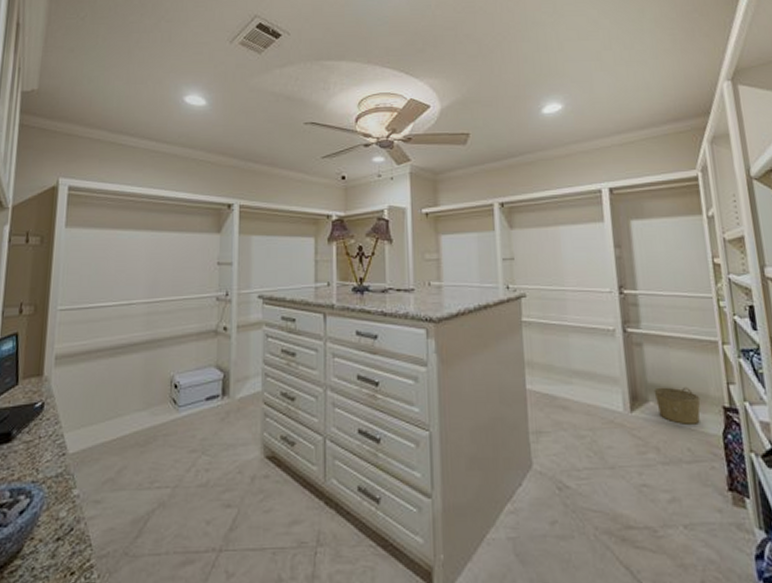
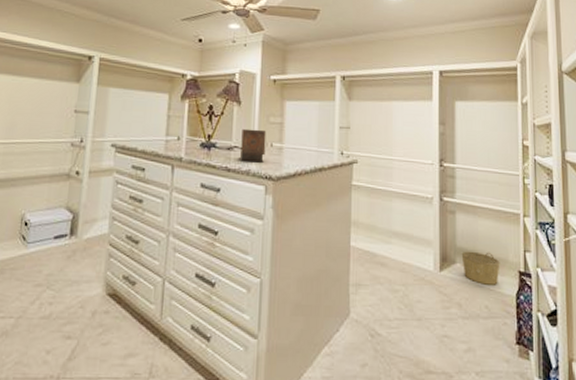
jewelry box: none [395,268,423,305] -> present [239,128,266,163]

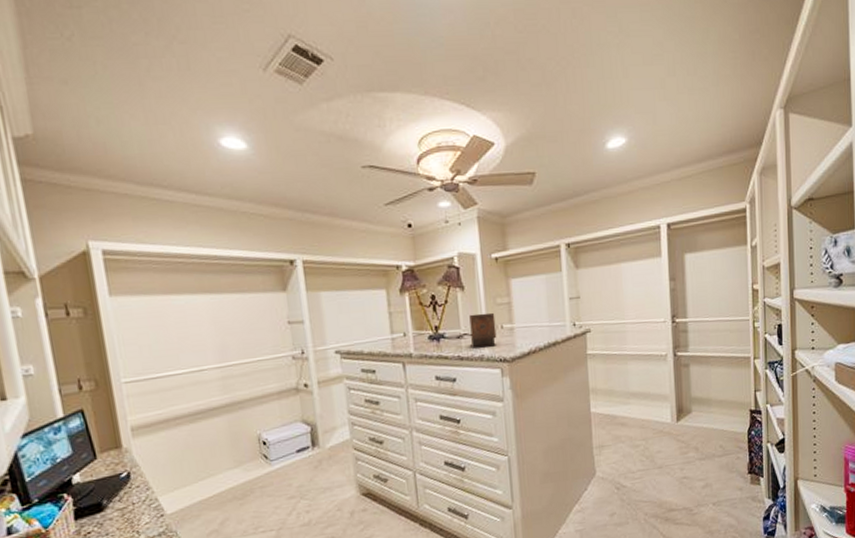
basket: present [461,251,500,285] -> none [696,397,733,427]

